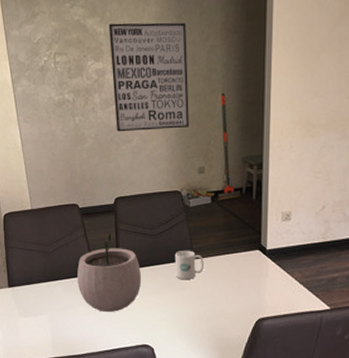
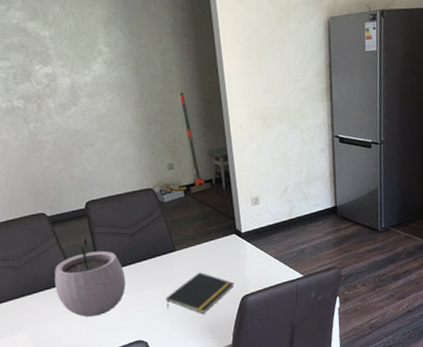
wall art: present [108,22,189,132] -> none [53,26,153,136]
mug: present [174,250,204,279] -> none [156,243,186,272]
notepad: none [177,285,251,330] -> present [166,272,234,314]

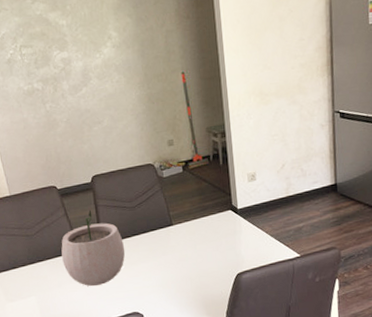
notepad: present [166,272,234,314] -> none [162,247,229,289]

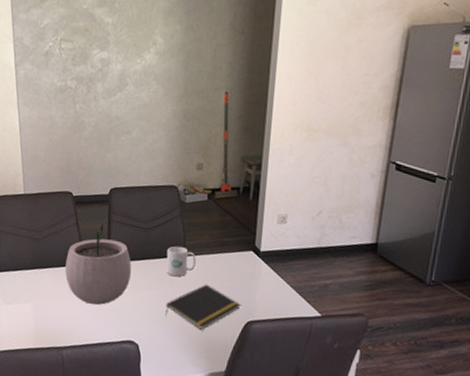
mug: none [154,217,182,245] -> present [166,246,196,276]
notepad: none [162,247,229,289] -> present [165,284,241,330]

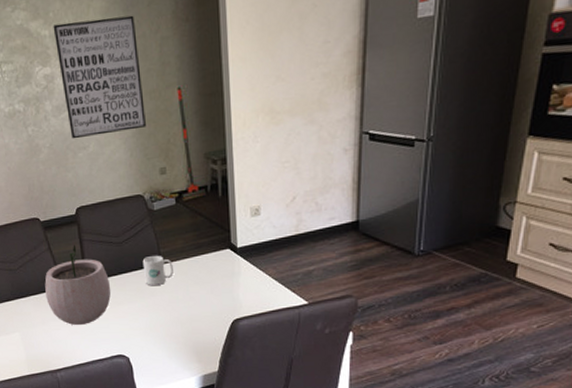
wall art: none [116,15,194,124] -> present [53,15,146,139]
notepad: present [165,284,241,330] -> none [150,289,225,334]

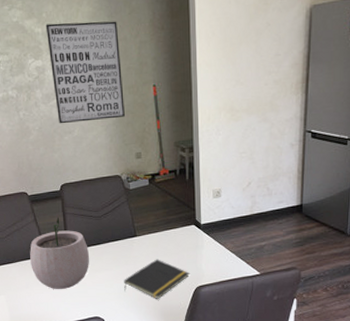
mug: present [142,255,173,285] -> none [118,228,145,255]
notepad: none [150,289,225,334] -> present [124,259,190,299]

